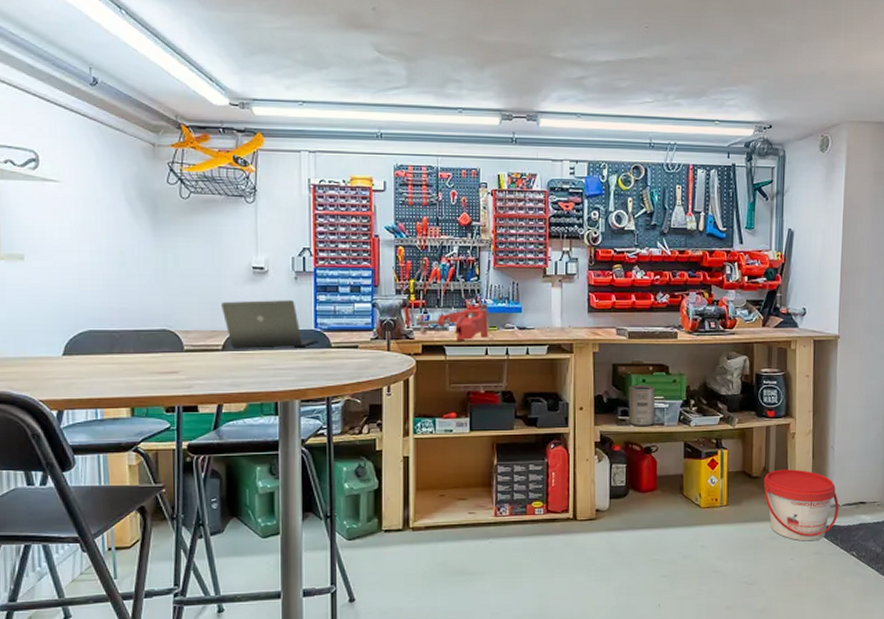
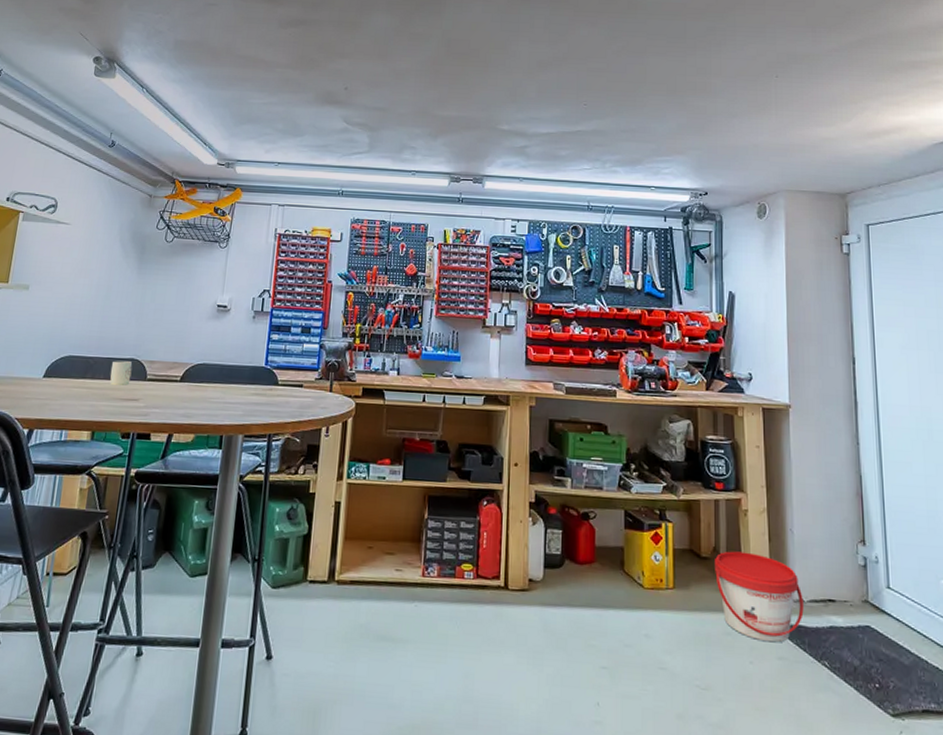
mug: none [140,333,166,359] -> present [109,361,133,386]
laptop: present [221,300,318,350] -> none [185,335,267,383]
bench vise: present [415,302,489,342] -> none [358,349,429,388]
paint can: present [628,385,655,427] -> none [564,443,593,490]

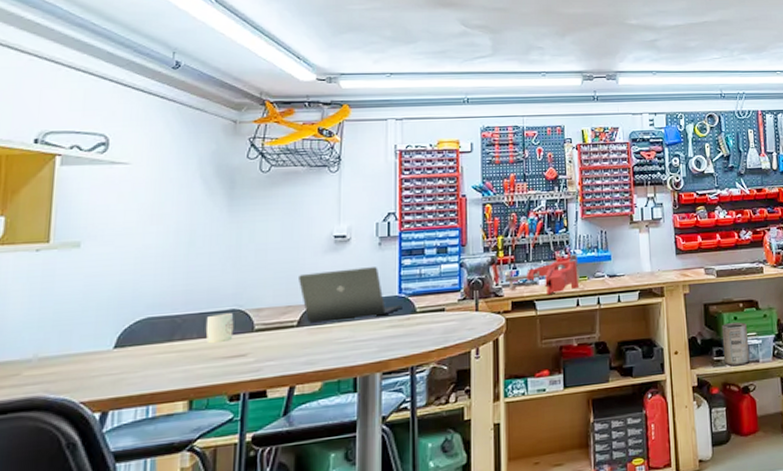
laptop: none [185,335,267,383] -> present [299,267,403,325]
bench vise: none [358,349,429,388] -> present [504,253,580,296]
paint can: none [564,443,593,490] -> present [721,322,749,367]

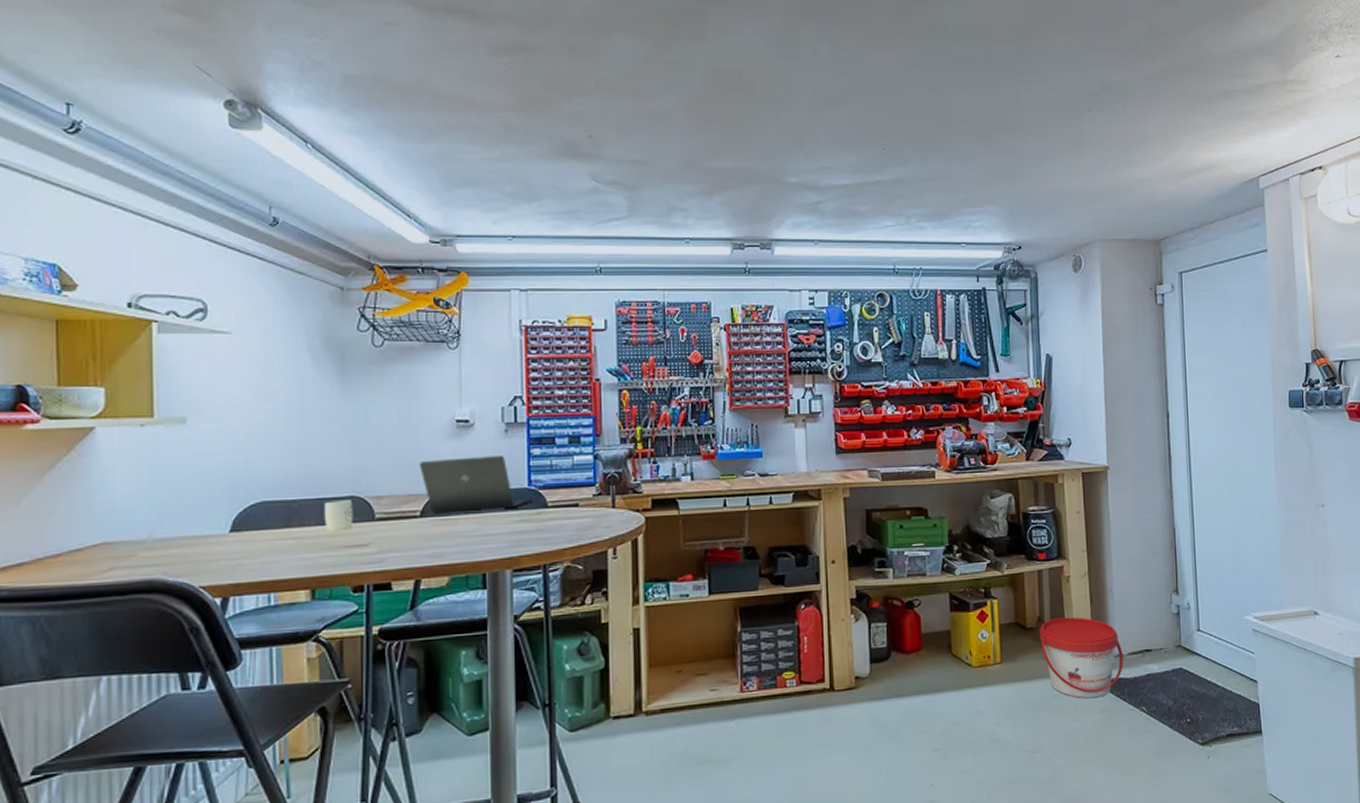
bench vise: present [504,253,580,296] -> none [643,448,727,494]
paint can: present [721,322,749,367] -> none [885,531,915,579]

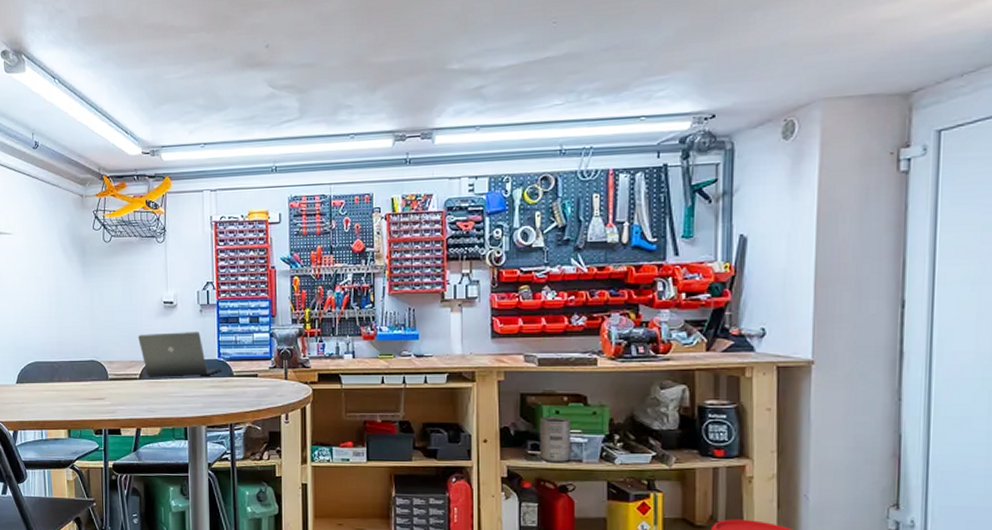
mug: present [323,500,354,532] -> none [74,363,94,387]
paint can: none [885,531,915,579] -> present [539,417,570,463]

